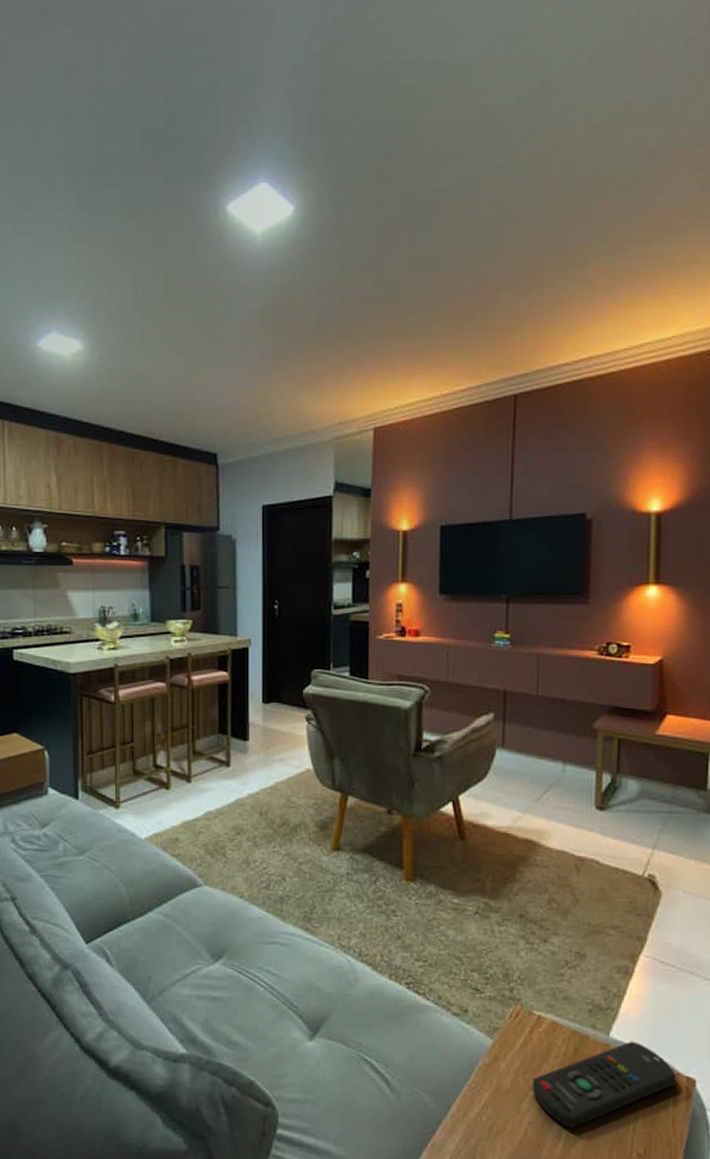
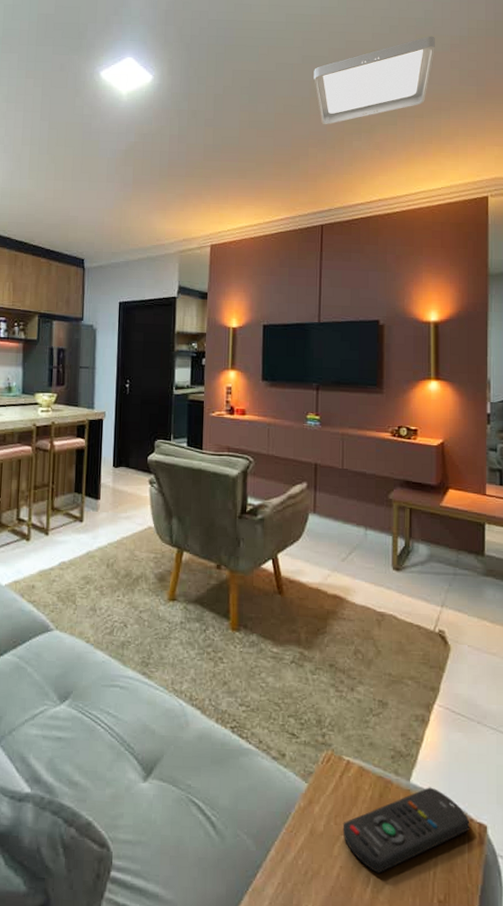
ceiling light: none [506,125,671,261] -> present [313,36,435,125]

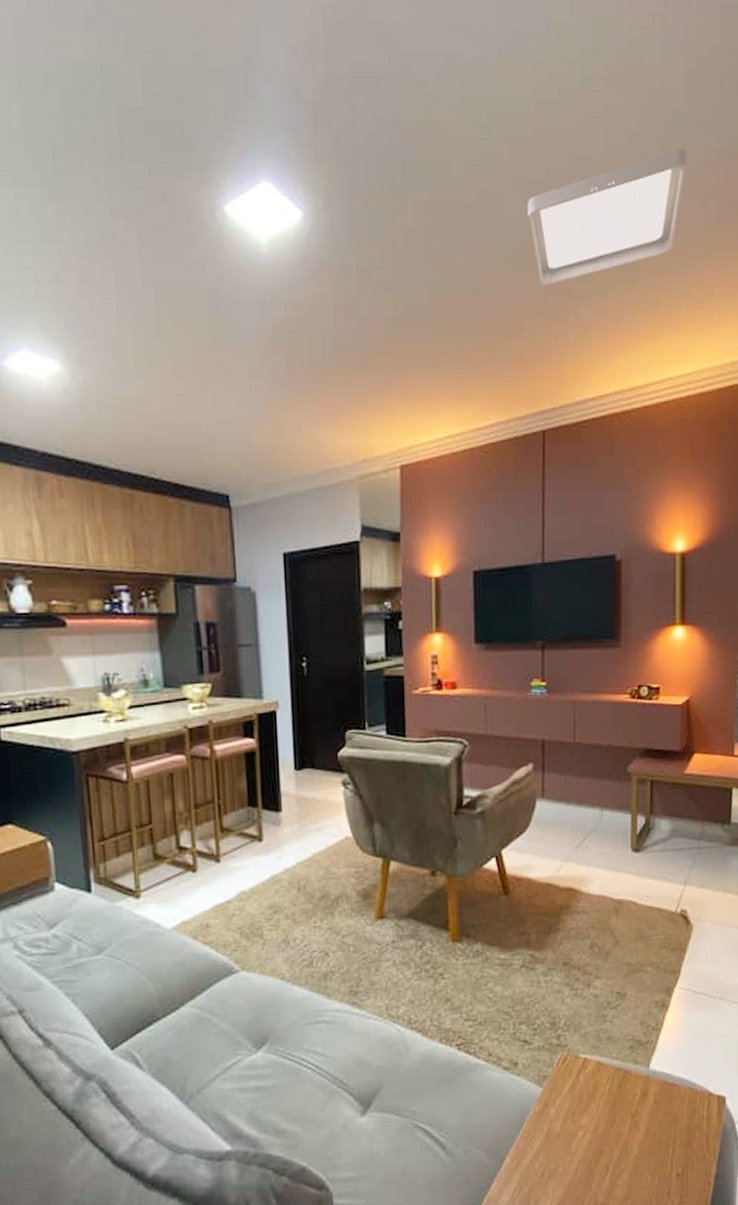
remote control: present [342,787,470,874] -> none [580,1069,709,1161]

